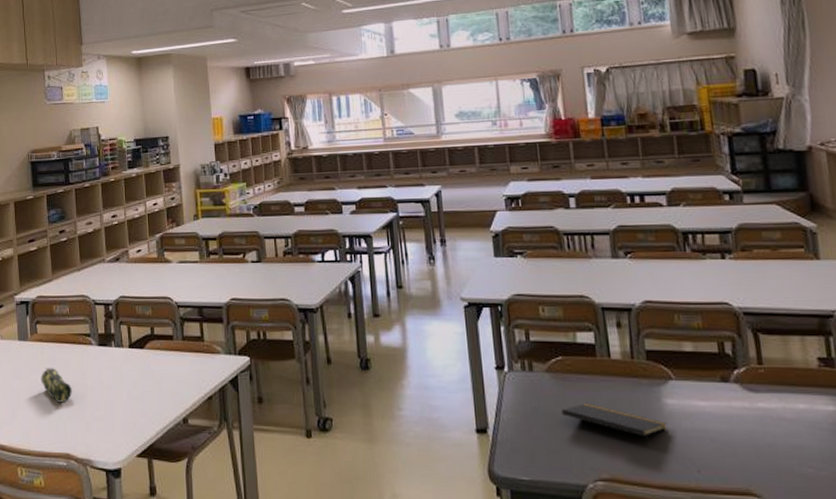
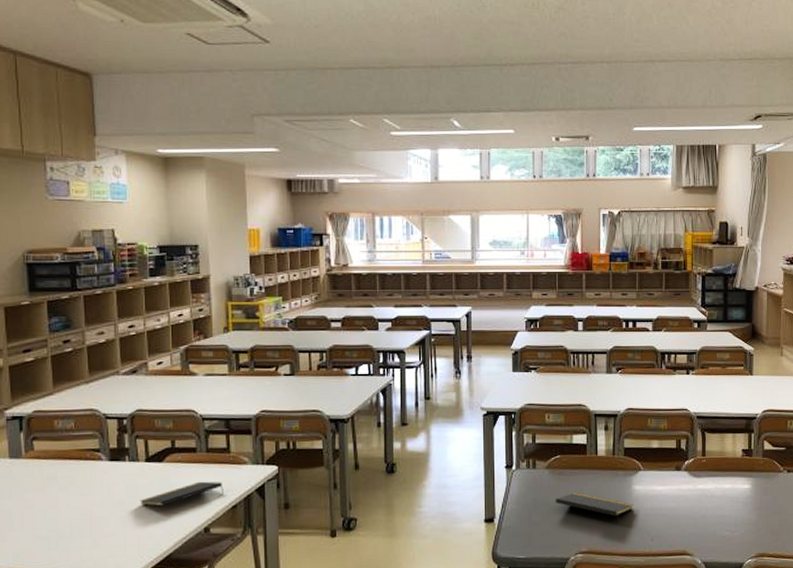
pencil case: present [41,368,72,403] -> none [38,486,77,521]
notepad: none [125,370,199,393] -> present [140,481,223,506]

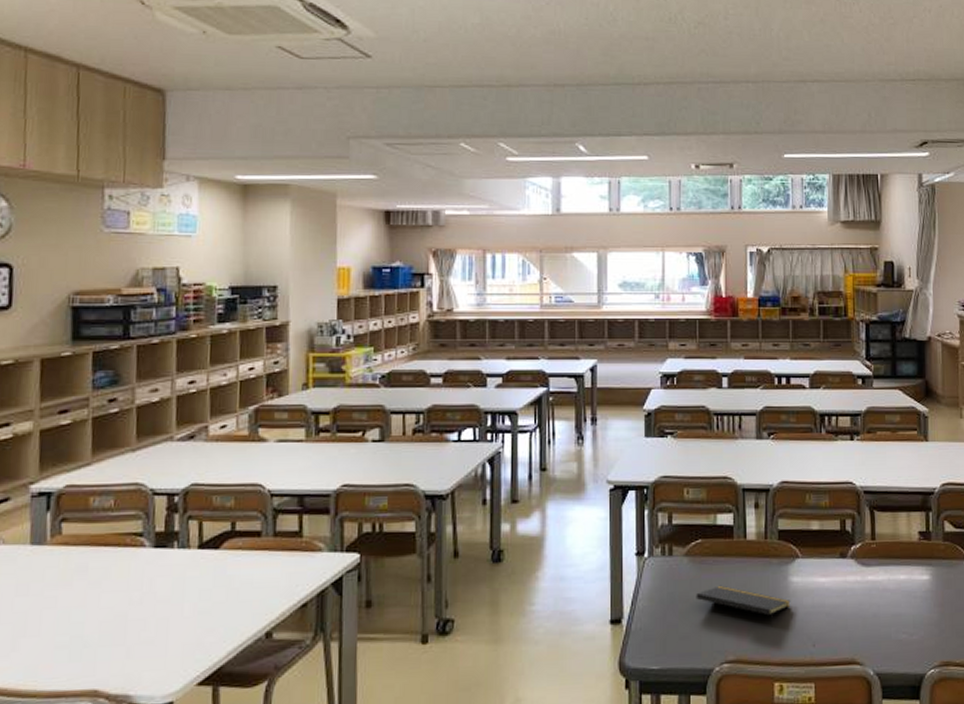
notepad: present [140,481,223,506] -> none [188,573,292,605]

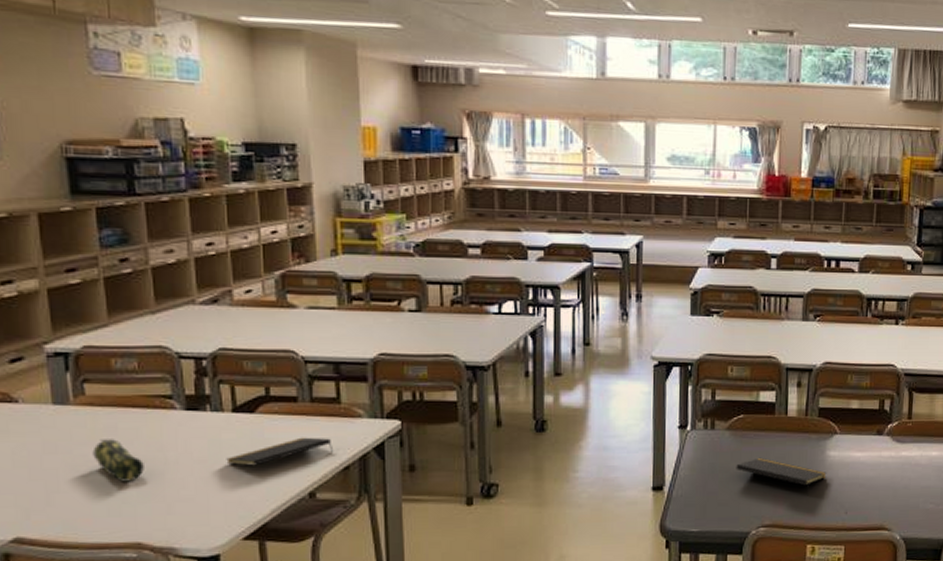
pencil case: none [61,579,109,625] -> present [92,439,144,482]
notepad: none [188,573,292,605] -> present [226,437,333,466]

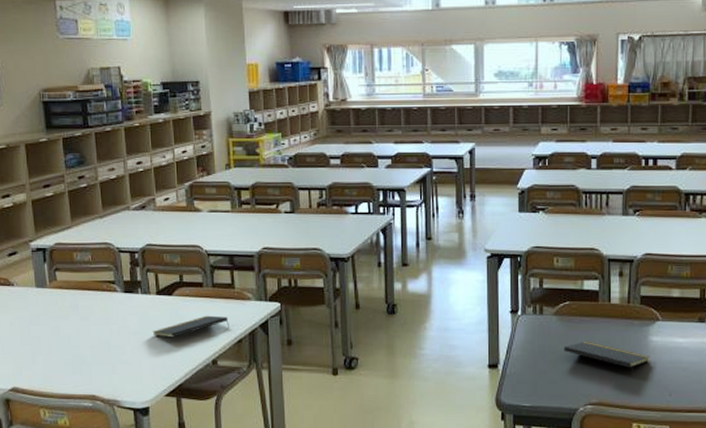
pencil case: present [92,439,144,482] -> none [62,314,97,348]

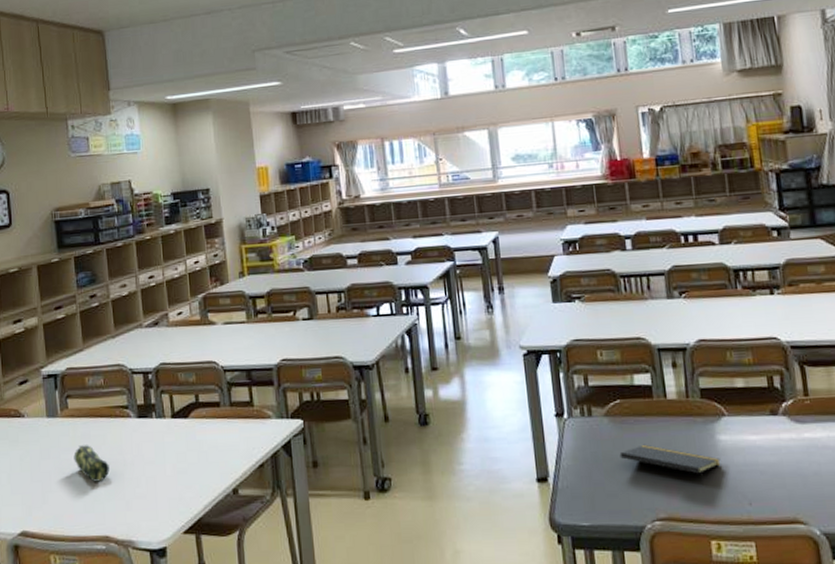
pencil case: none [62,314,97,348] -> present [73,445,110,482]
notepad: present [152,315,229,338] -> none [168,438,250,466]

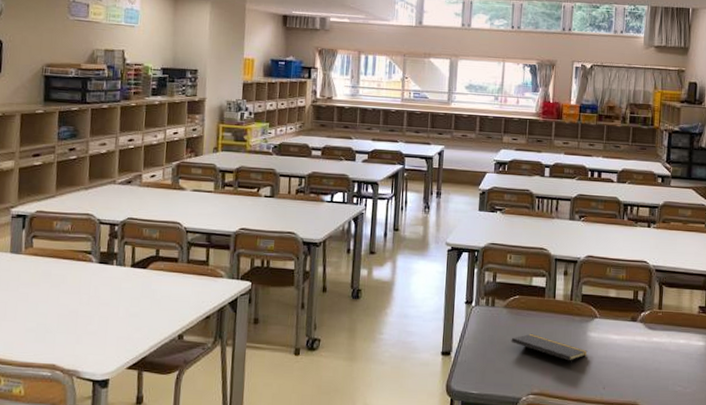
pencil case: present [73,445,110,482] -> none [31,282,65,316]

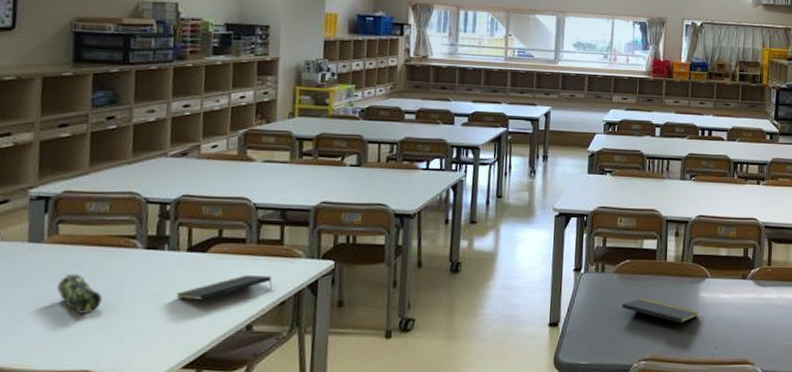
pencil case: none [31,282,65,316] -> present [57,274,102,314]
notepad: none [122,290,199,311] -> present [176,274,272,300]

